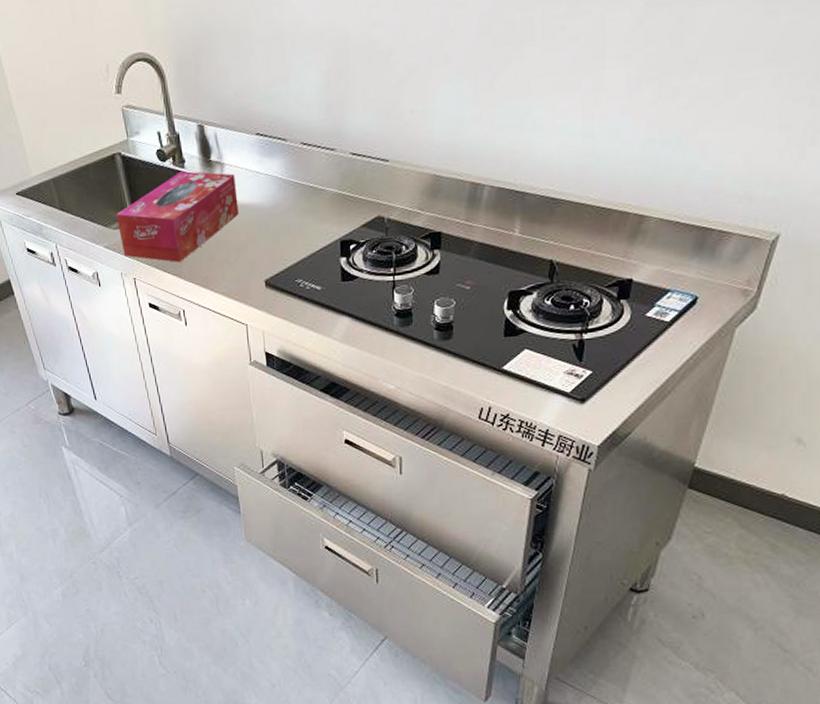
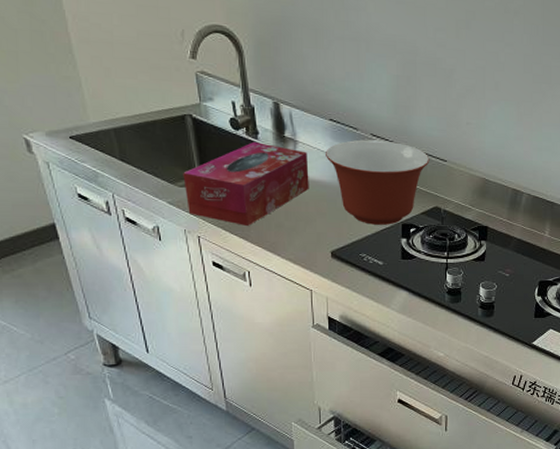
mixing bowl: none [254,147,369,246] -> present [326,139,430,225]

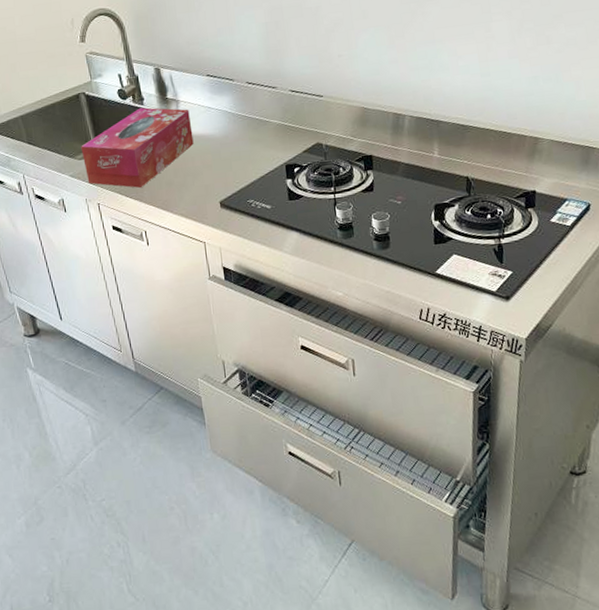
mixing bowl: present [326,139,430,225] -> none [206,86,306,170]

